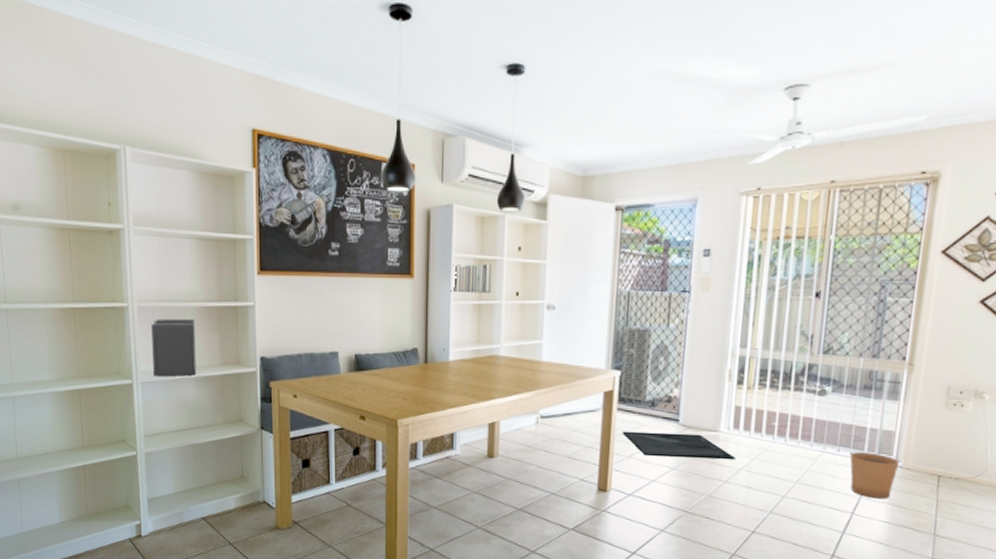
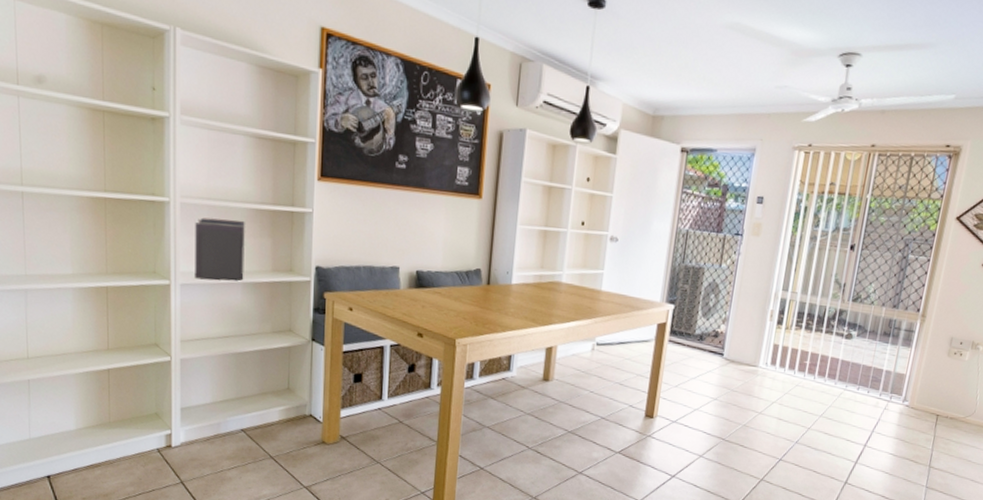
books: present [450,263,492,294] -> none [518,189,561,221]
door mat: present [622,431,735,459] -> none [671,362,770,393]
planter: present [849,452,900,499] -> none [865,391,907,434]

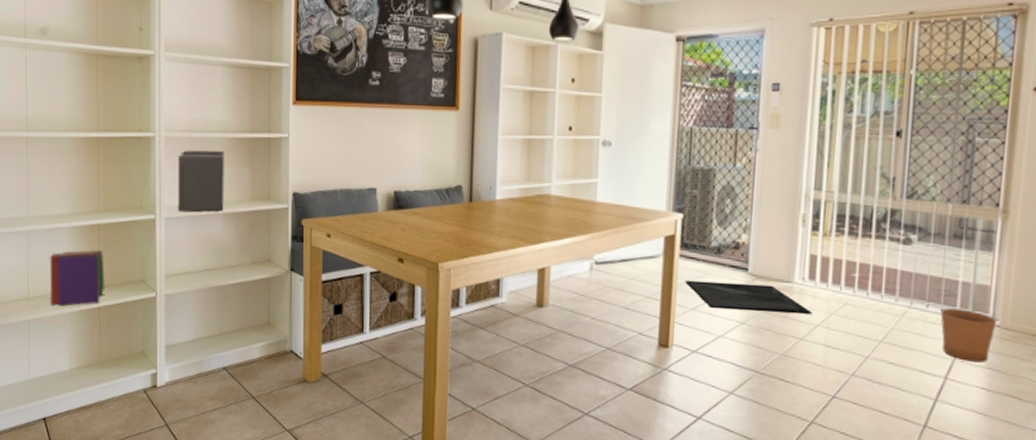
books: none [50,311,115,368] -> present [49,249,105,307]
door mat: none [671,362,770,393] -> present [685,280,812,314]
planter: none [865,391,907,434] -> present [940,308,998,363]

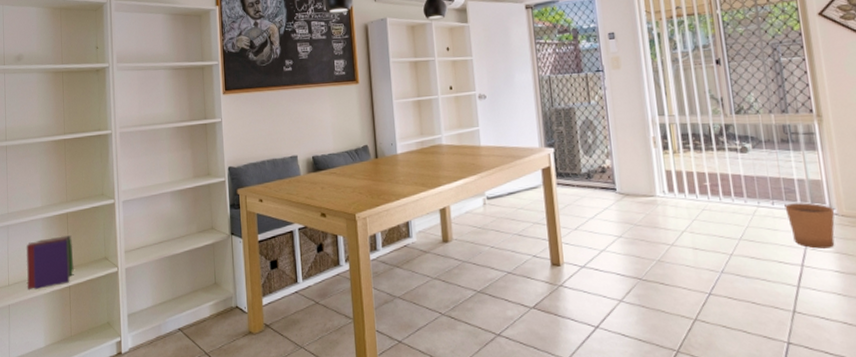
books: present [178,150,224,213] -> none [131,138,172,195]
door mat: present [685,280,812,314] -> none [565,200,676,226]

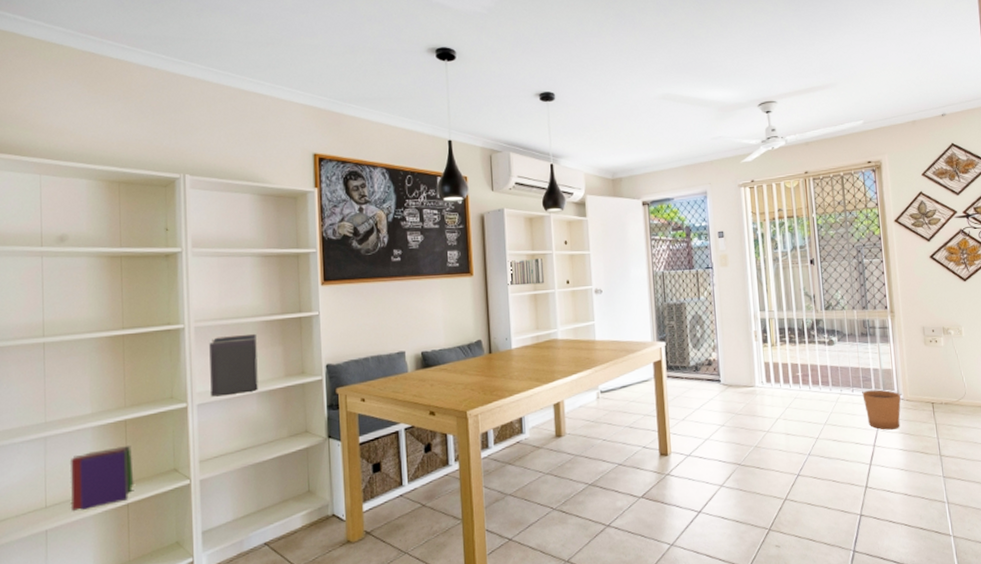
books: none [131,138,172,195] -> present [209,333,258,397]
books: none [391,64,428,93] -> present [508,257,545,286]

